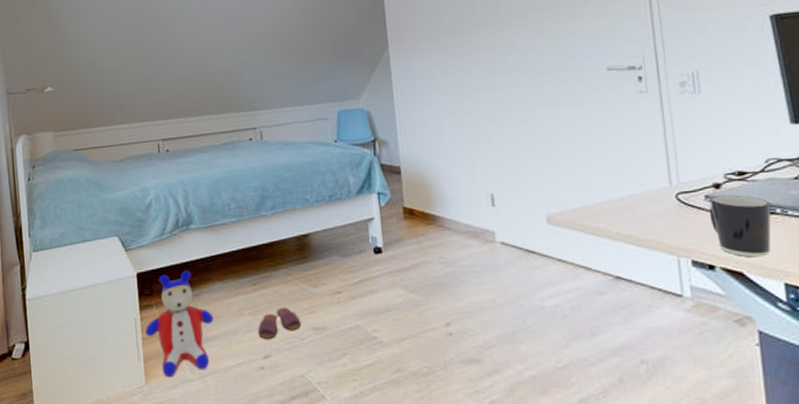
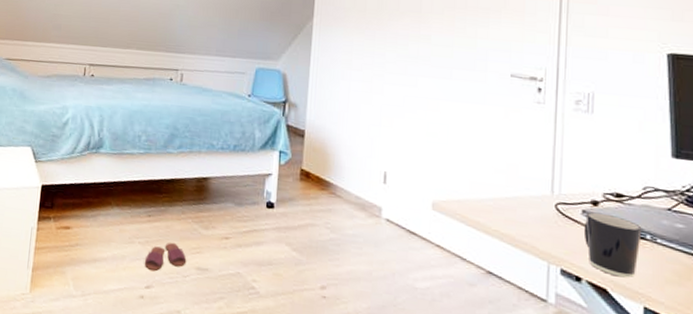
stuffed animal: present [144,270,214,378] -> none [38,190,106,290]

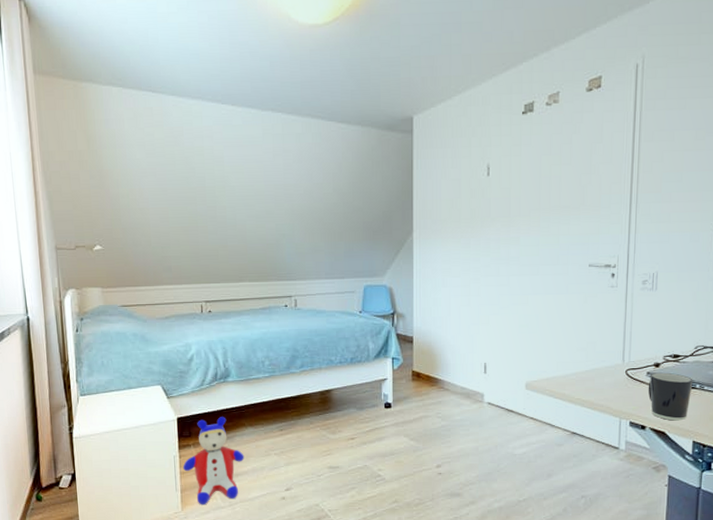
stuffed animal: none [38,190,106,290] -> present [182,417,244,505]
slippers: present [144,242,186,271] -> none [282,449,318,475]

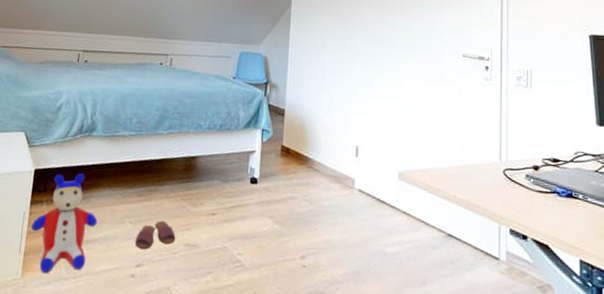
slippers: none [282,449,318,475] -> present [135,220,175,249]
mug: present [648,372,693,421] -> none [527,176,575,235]

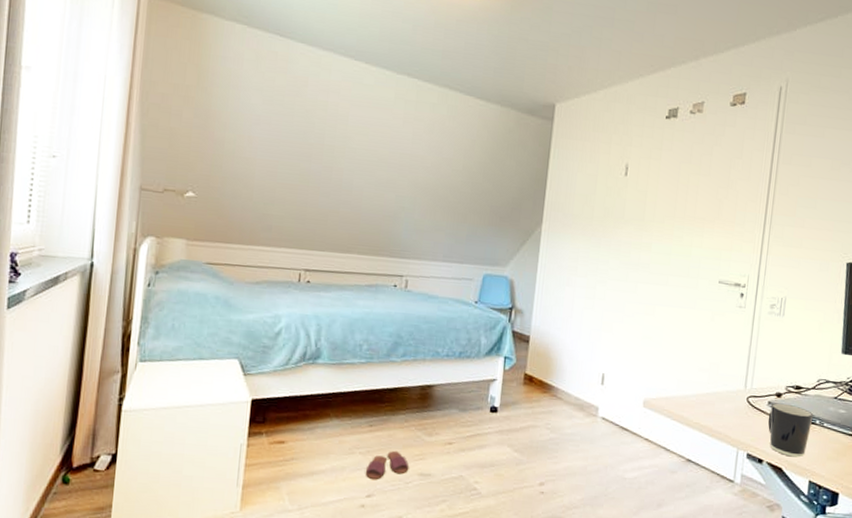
stuffed animal: present [30,173,98,274] -> none [249,403,324,506]
mug: none [527,176,575,235] -> present [767,403,814,458]

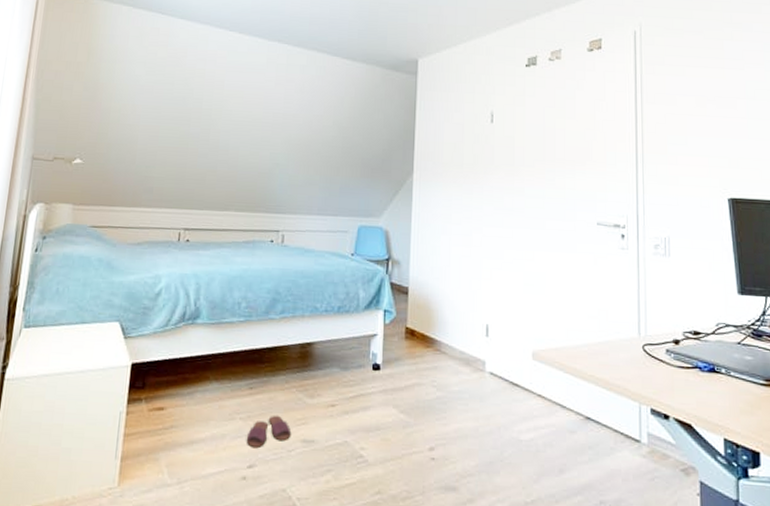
mug: present [767,403,814,458] -> none [668,350,718,412]

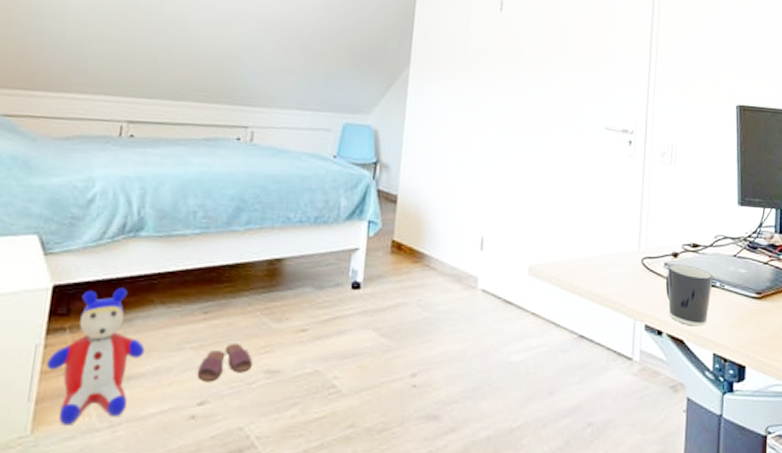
stuffed animal: none [128,366,204,481] -> present [45,288,145,426]
mug: none [668,350,718,412] -> present [665,264,713,327]

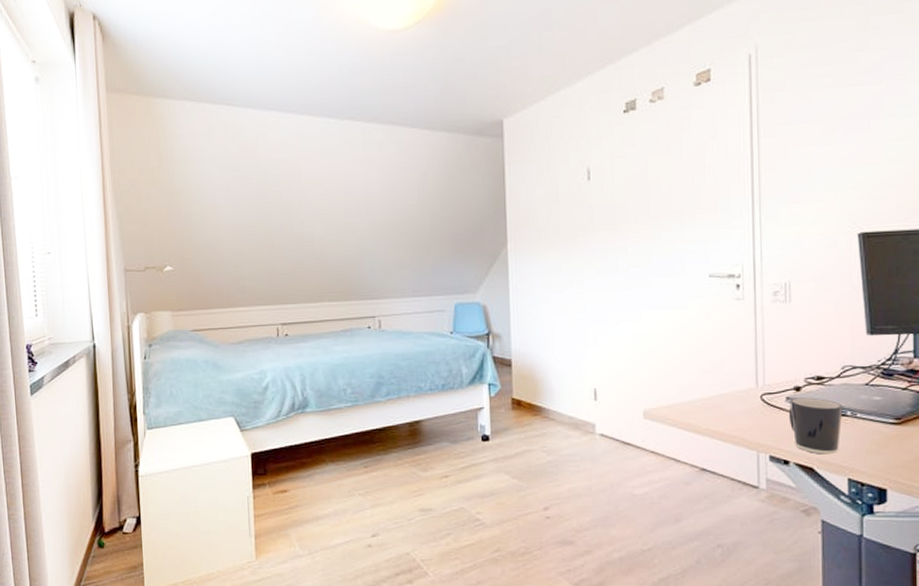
stuffed animal: present [45,288,145,426] -> none [257,452,325,554]
slippers: present [197,342,252,381] -> none [367,489,408,518]

